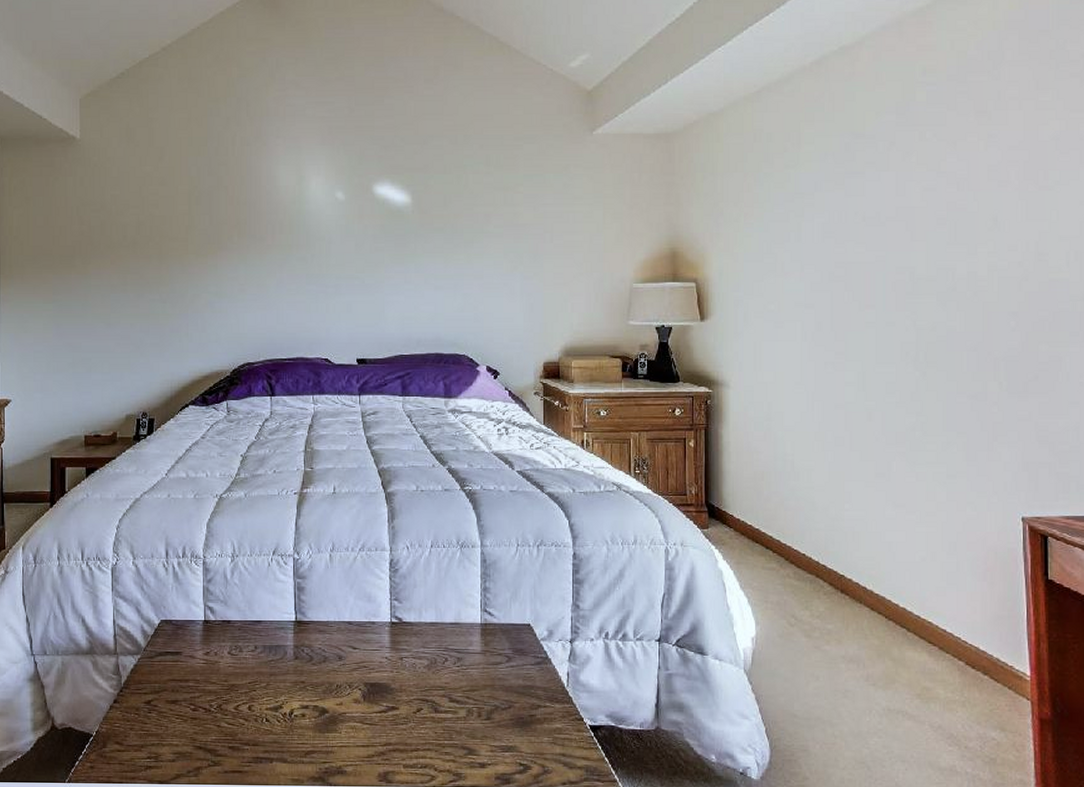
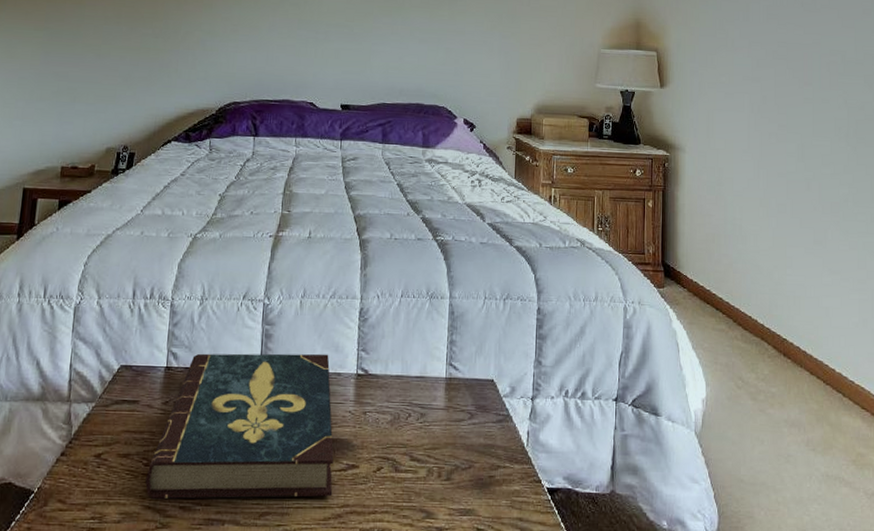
book: none [195,604,375,740] -> present [145,353,334,499]

